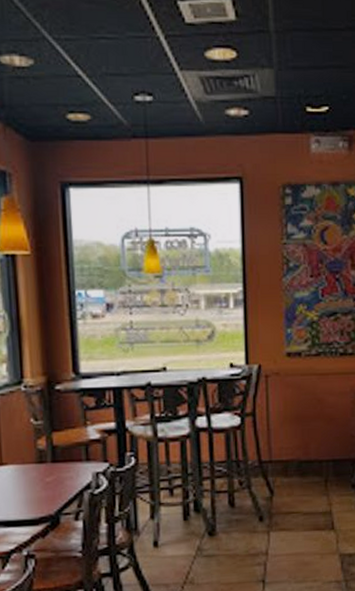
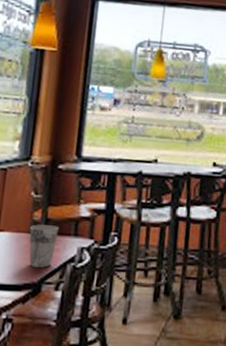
cup: none [36,452,69,499] -> present [29,224,59,268]

